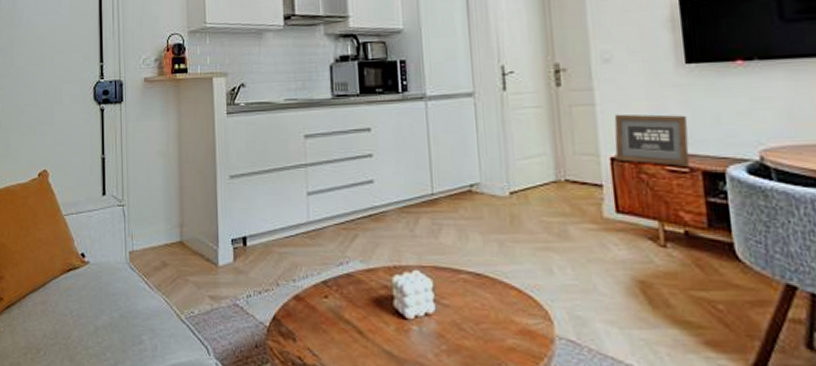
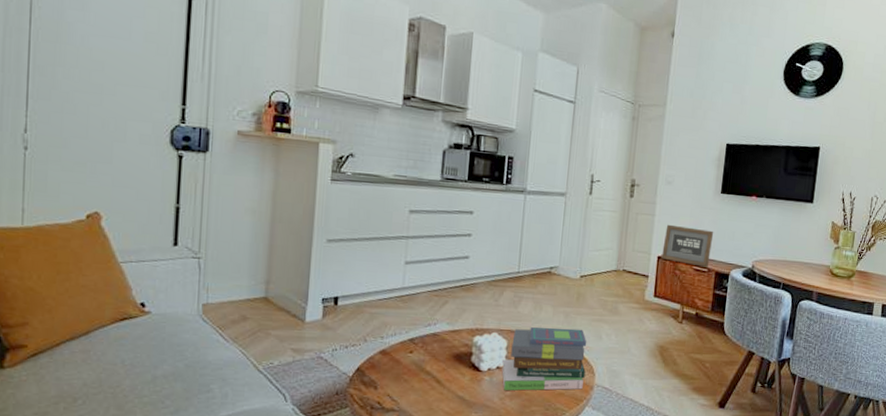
books: none [431,261,540,345] -> present [502,327,587,391]

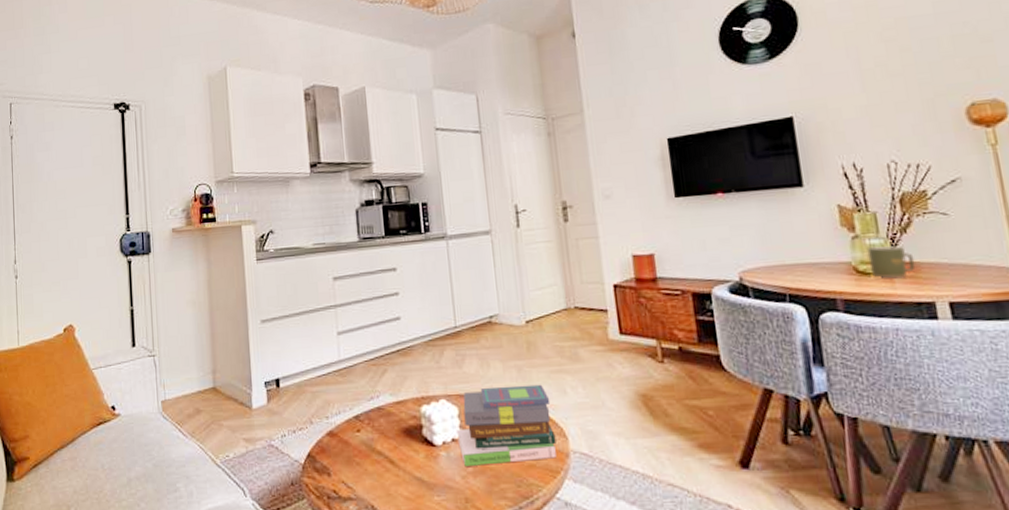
picture frame: present [661,224,714,268] -> none [615,243,681,290]
mug: none [840,256,870,283] -> present [866,245,916,279]

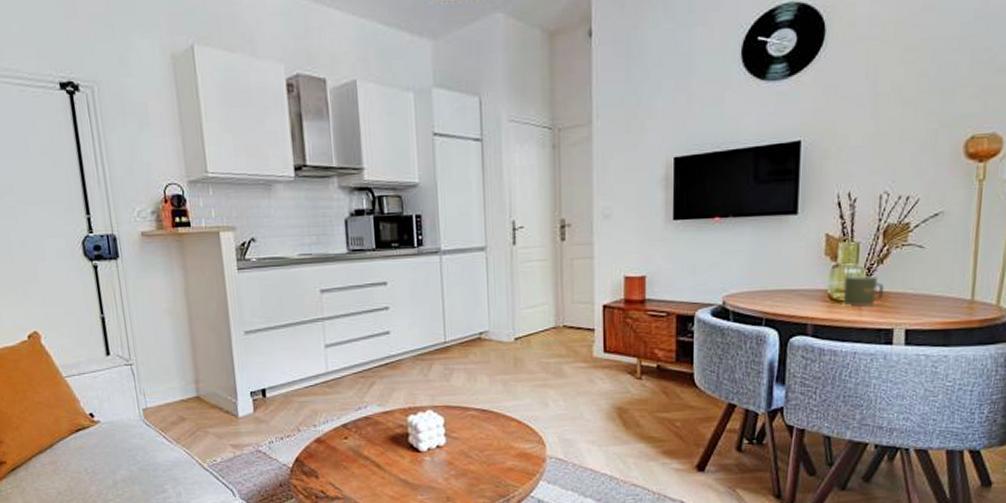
books: present [457,384,557,466] -> none [442,397,535,470]

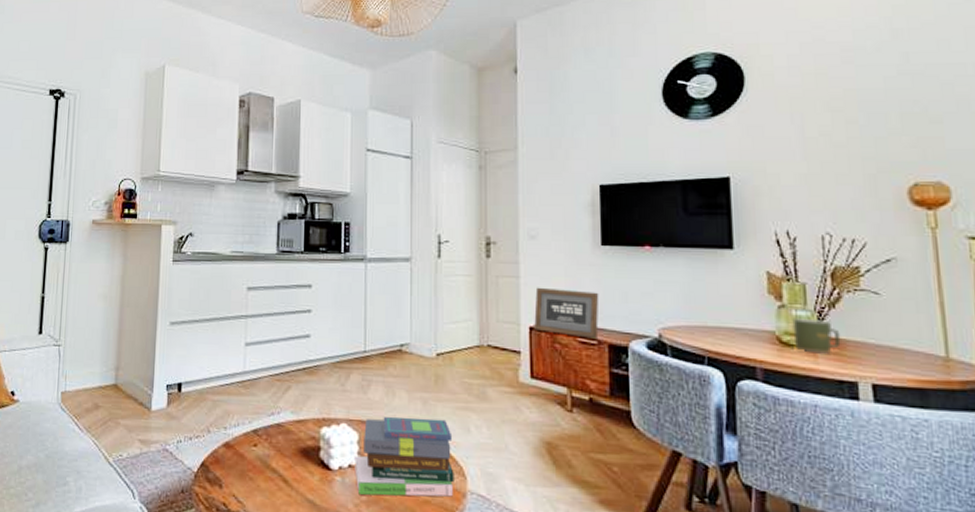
books: none [442,397,535,470] -> present [355,417,454,497]
picture frame: none [608,266,670,311] -> present [534,287,599,339]

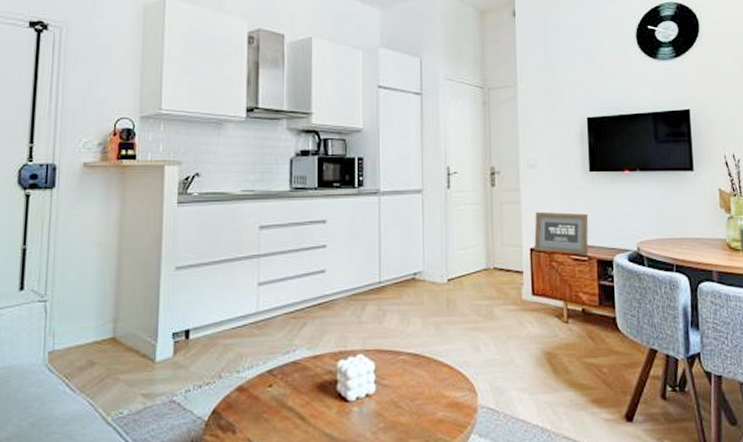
books: present [355,417,454,497] -> none [372,341,466,422]

